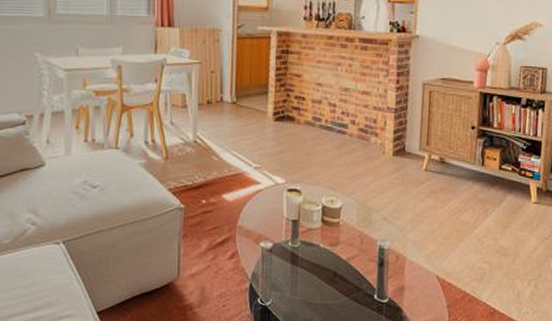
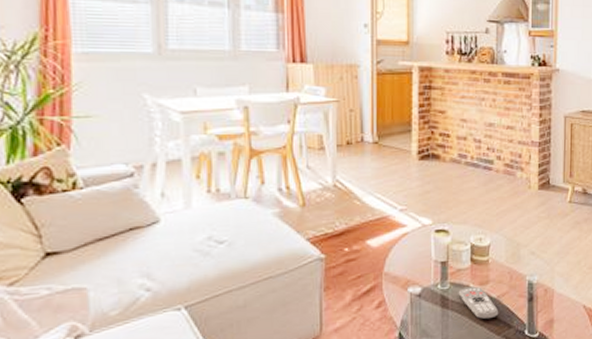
remote control: none [308,247,348,280] -> present [458,287,499,320]

